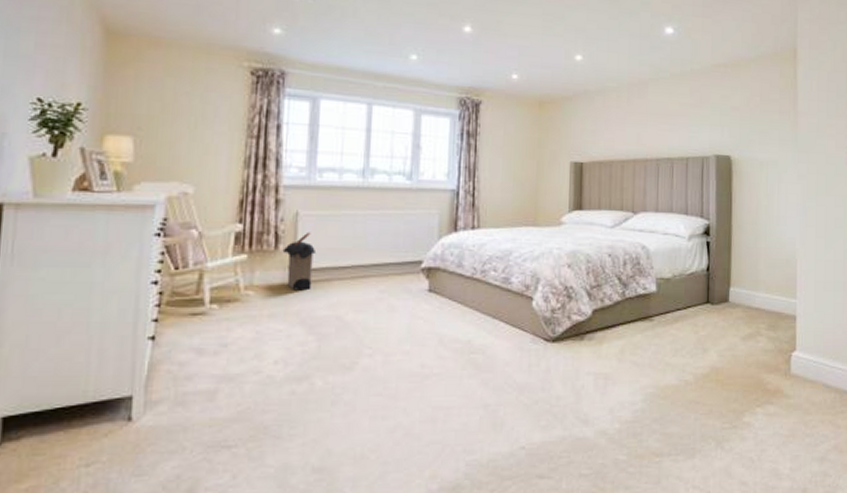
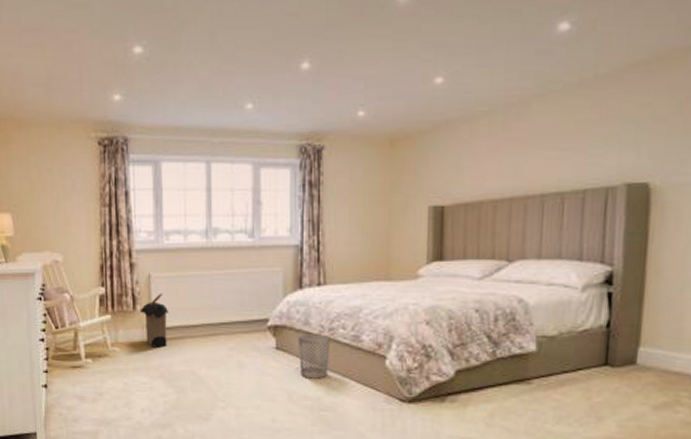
wastebasket: none [451,276,482,321] -> present [298,334,331,379]

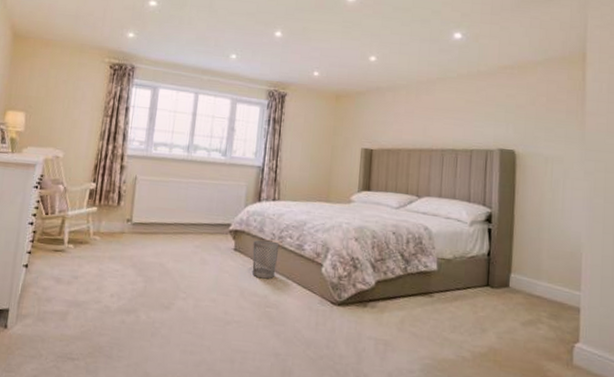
laundry hamper: present [140,293,169,348] -> none [123,193,148,240]

